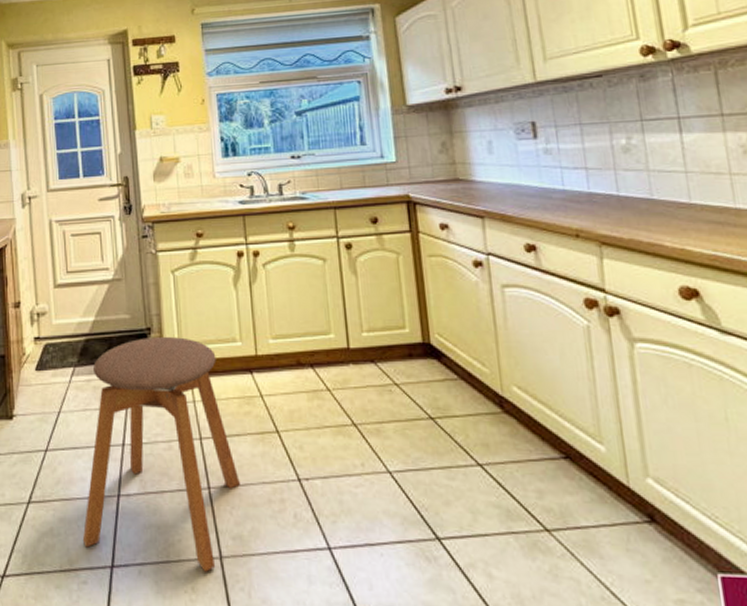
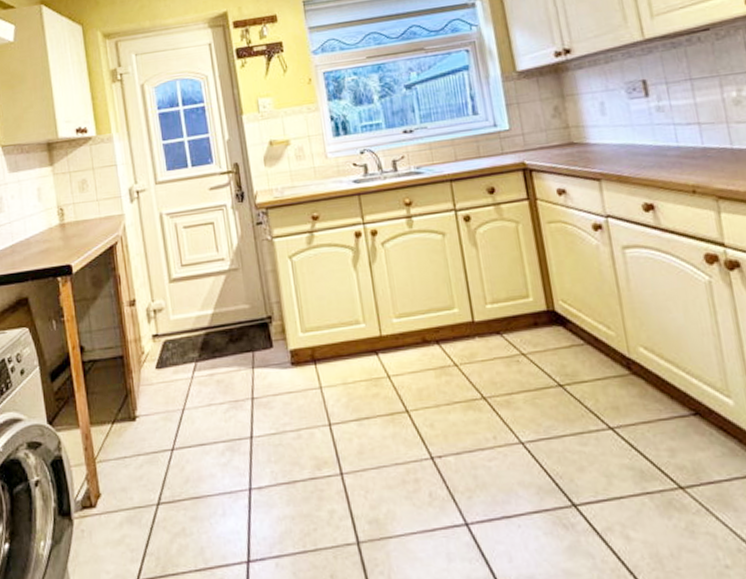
stool: present [82,336,240,572] -> none [215,323,373,559]

